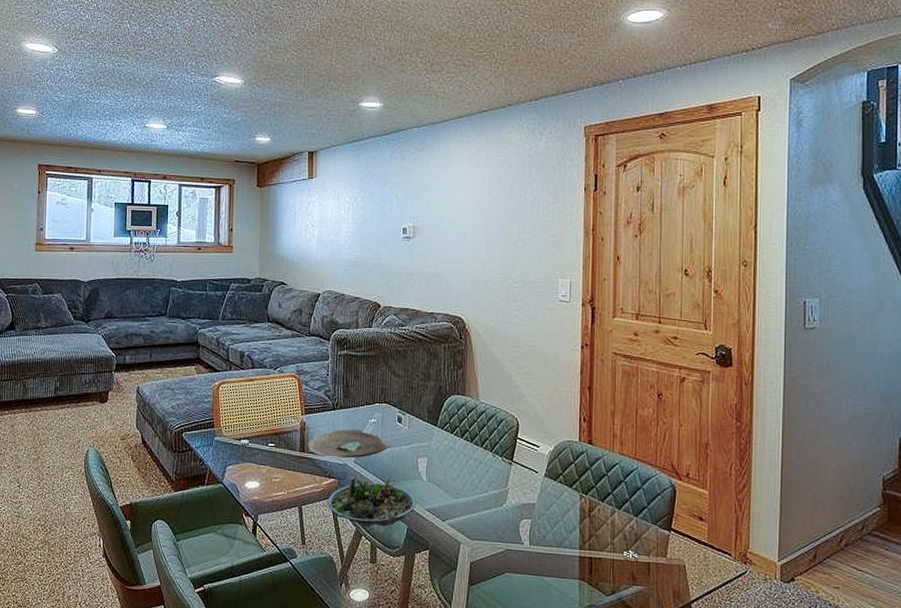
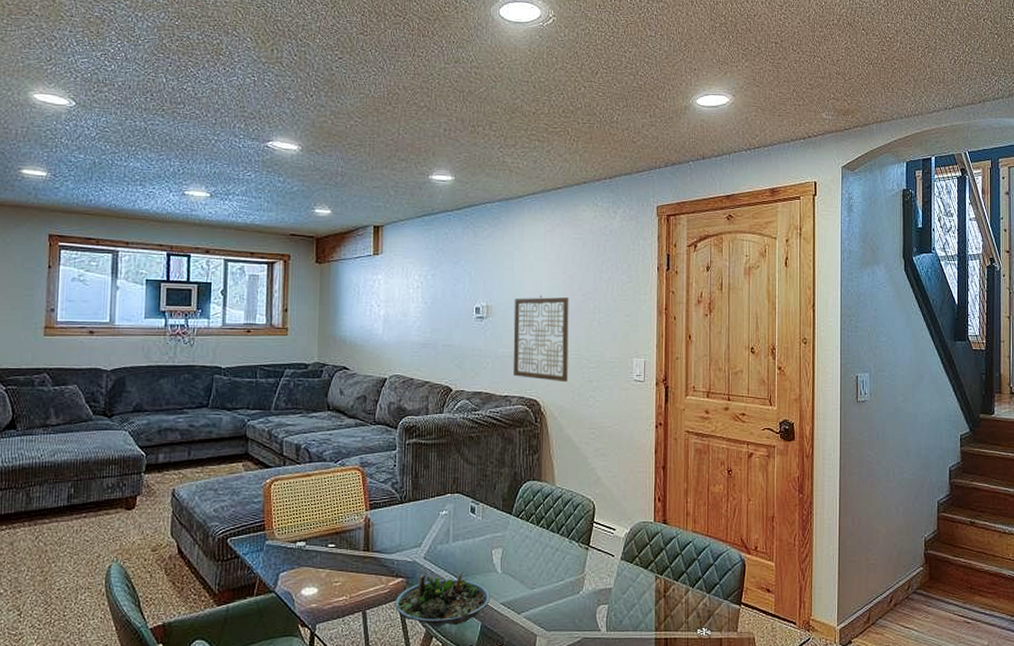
decorative bowl: present [308,429,393,458] -> none [373,523,466,555]
wall art: none [438,215,494,301] -> present [513,294,569,383]

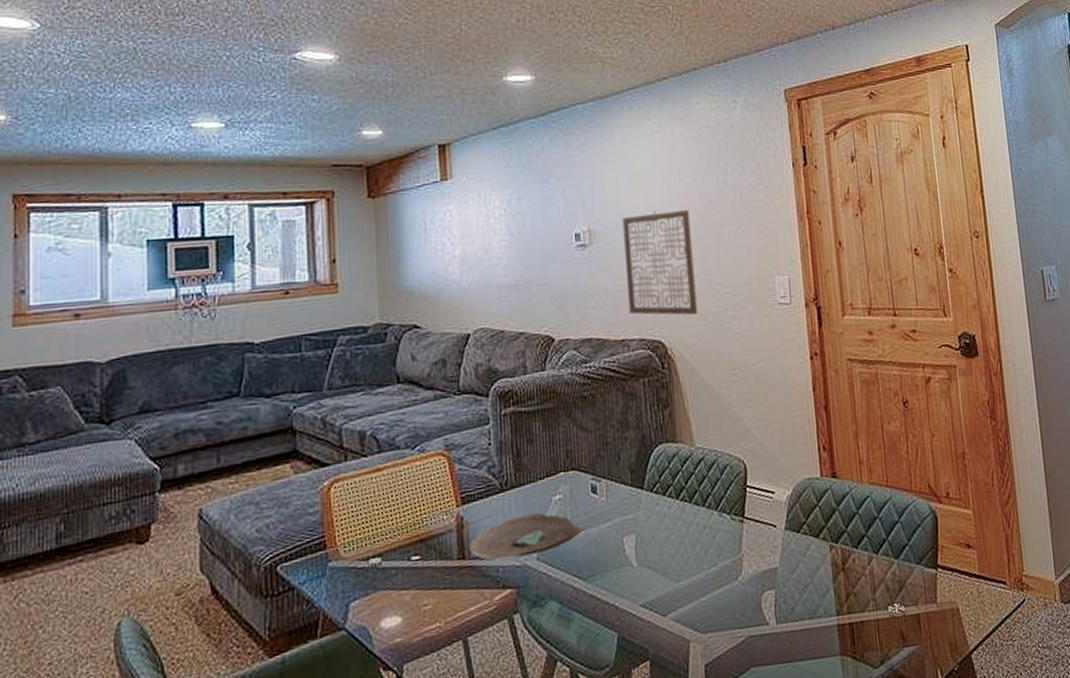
decorative bowl: none [373,523,466,555] -> present [469,513,588,561]
succulent planter: present [395,570,490,628] -> none [504,570,626,648]

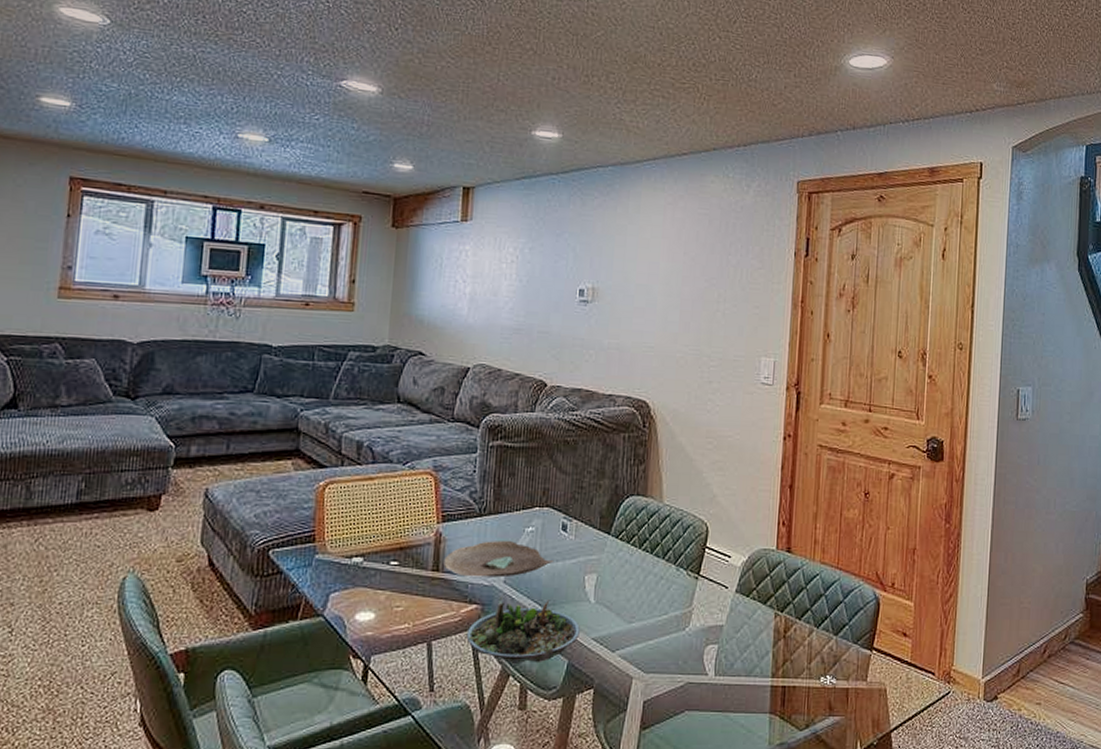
succulent planter: none [504,570,626,648] -> present [466,596,580,665]
wall art: present [622,210,698,316] -> none [620,278,690,382]

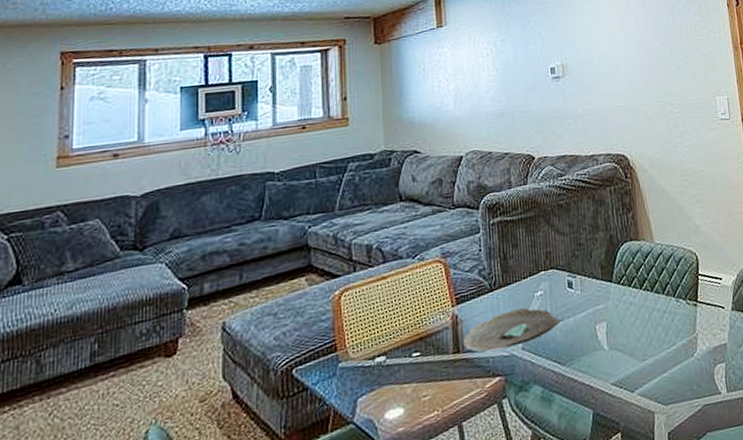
succulent planter: present [466,596,580,665] -> none [494,356,600,427]

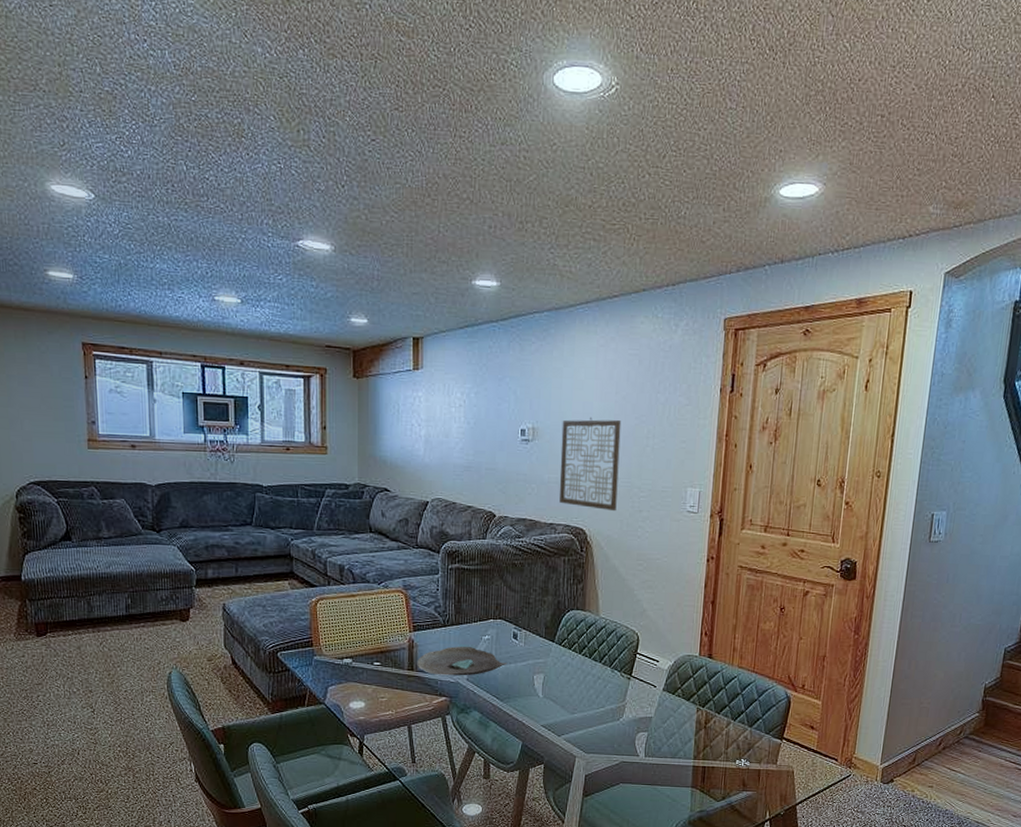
wall art: none [589,45,654,134] -> present [559,417,622,512]

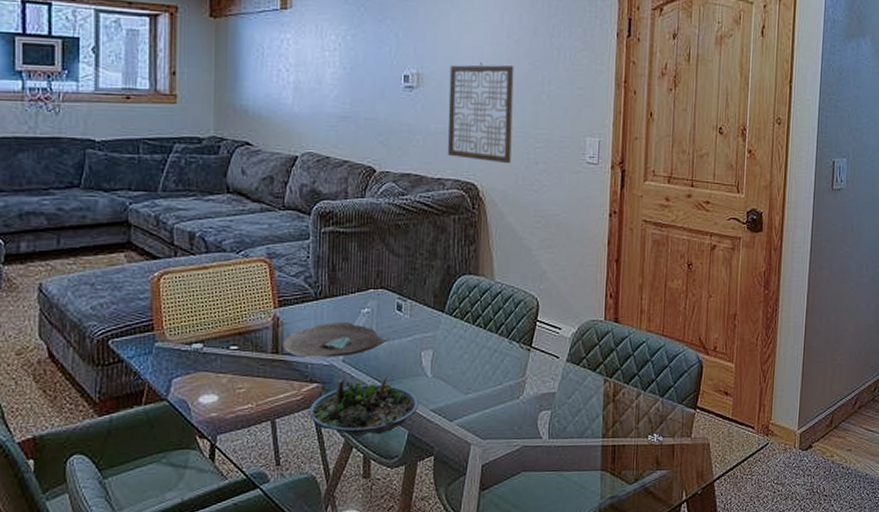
succulent planter: none [439,691,531,744] -> present [309,374,418,437]

